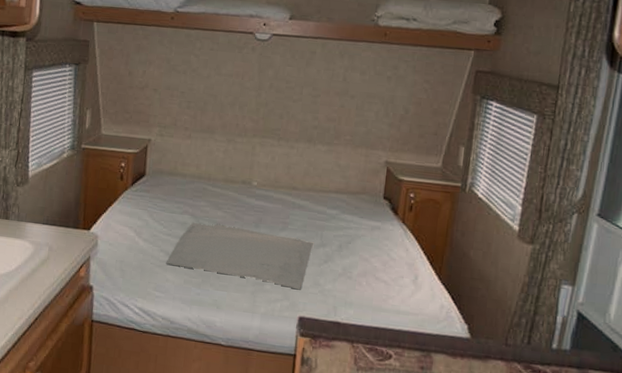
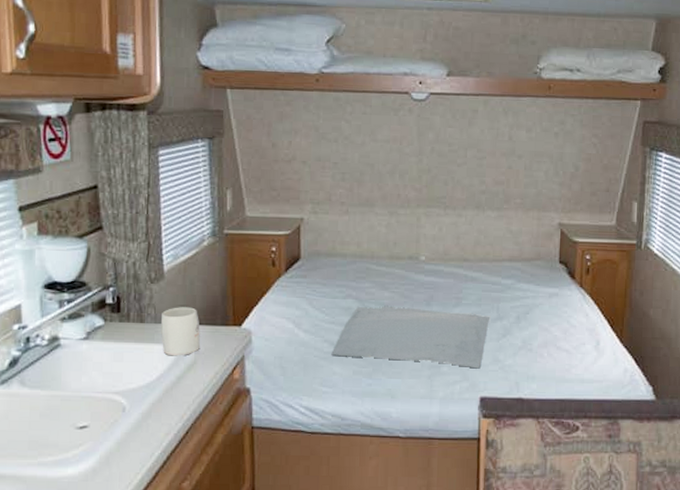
mug: none [21,208,55,252] -> present [160,307,200,356]

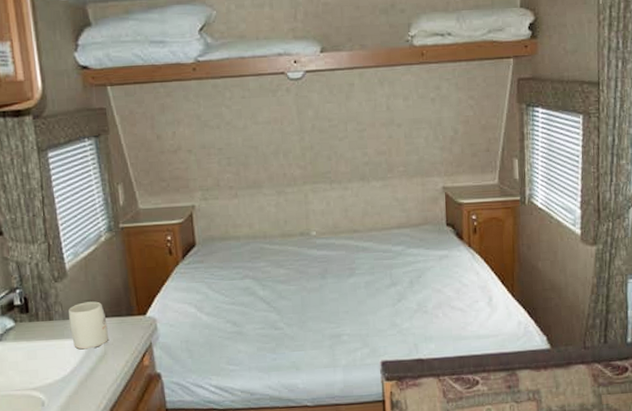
towel: present [331,305,491,369] -> none [234,282,385,335]

